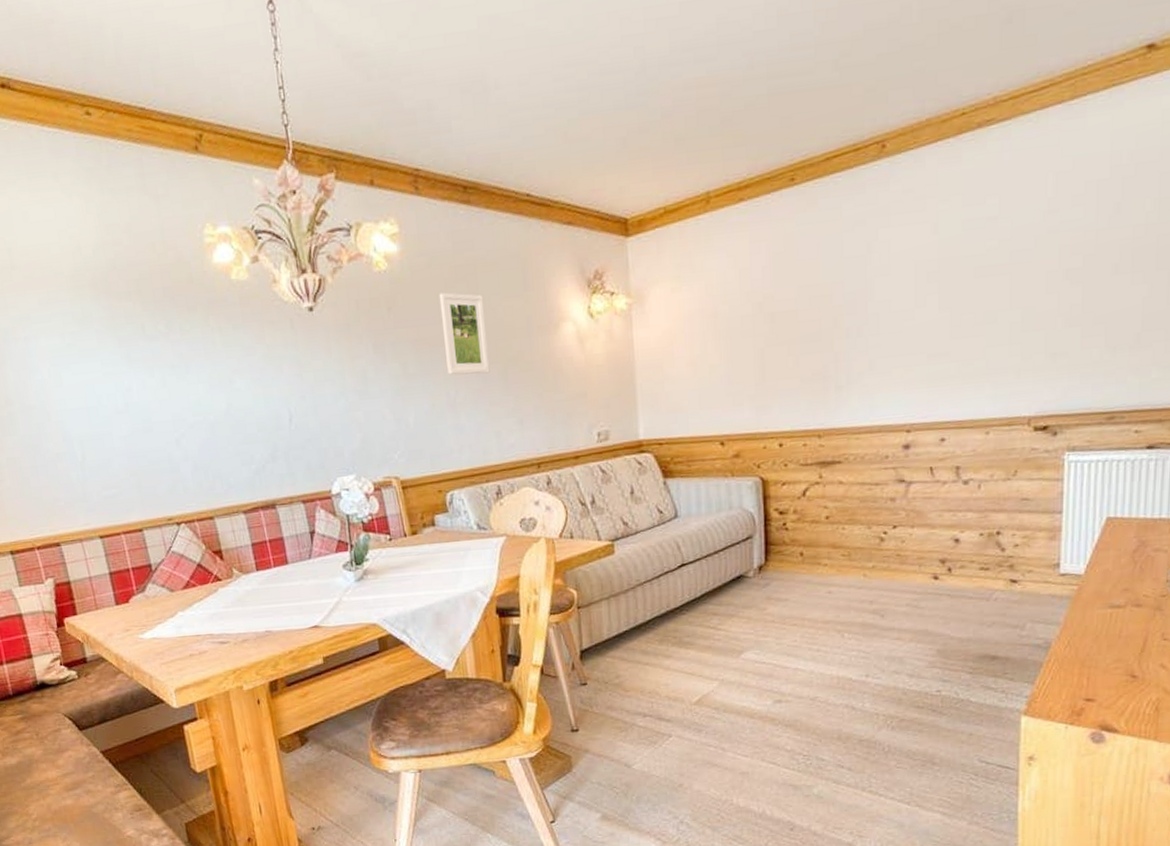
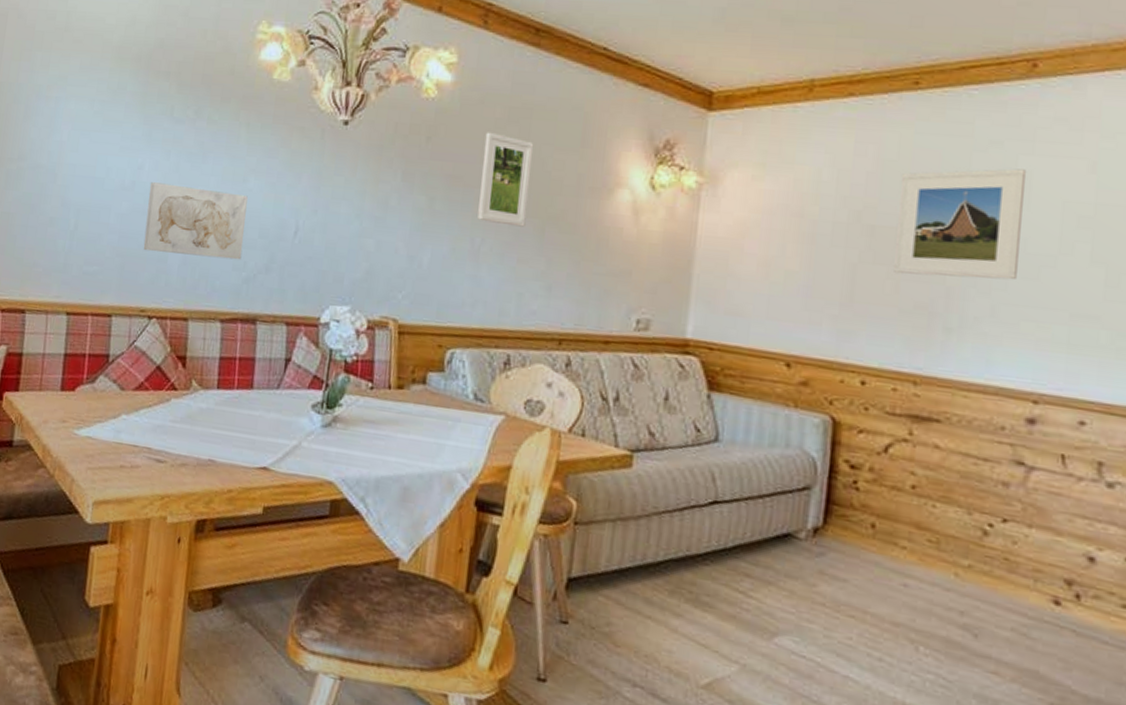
wall art: none [142,395,247,466] -> present [143,182,248,260]
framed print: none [789,240,886,350] -> present [894,168,1027,280]

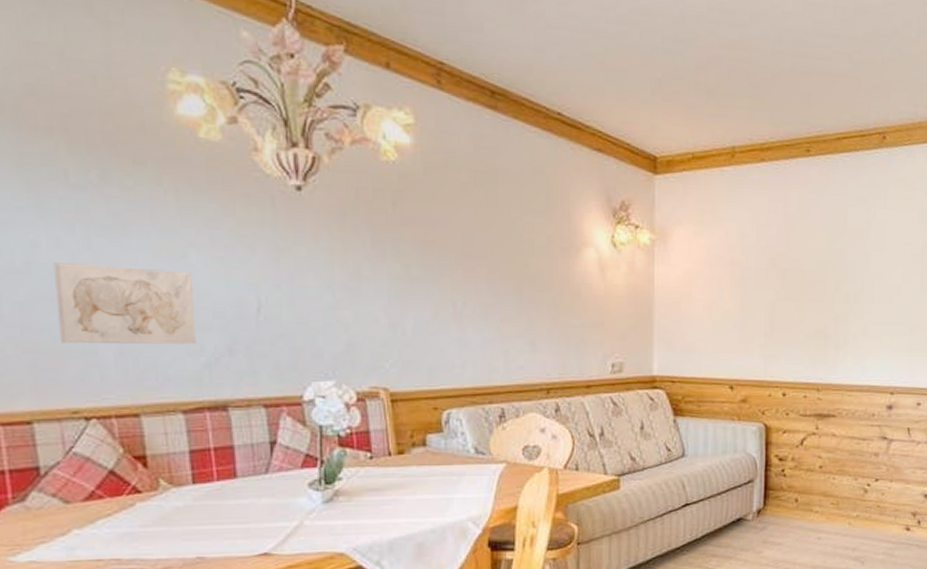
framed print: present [477,132,533,227] -> none [454,196,504,288]
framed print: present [894,168,1027,280] -> none [800,219,882,307]

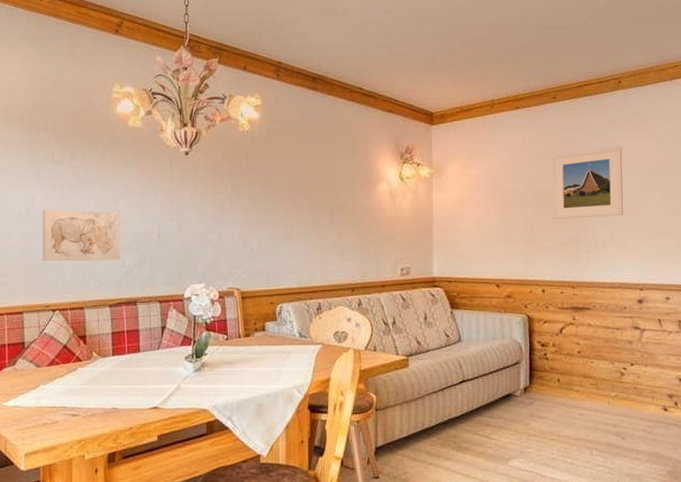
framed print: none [800,219,882,307] -> present [551,147,623,220]

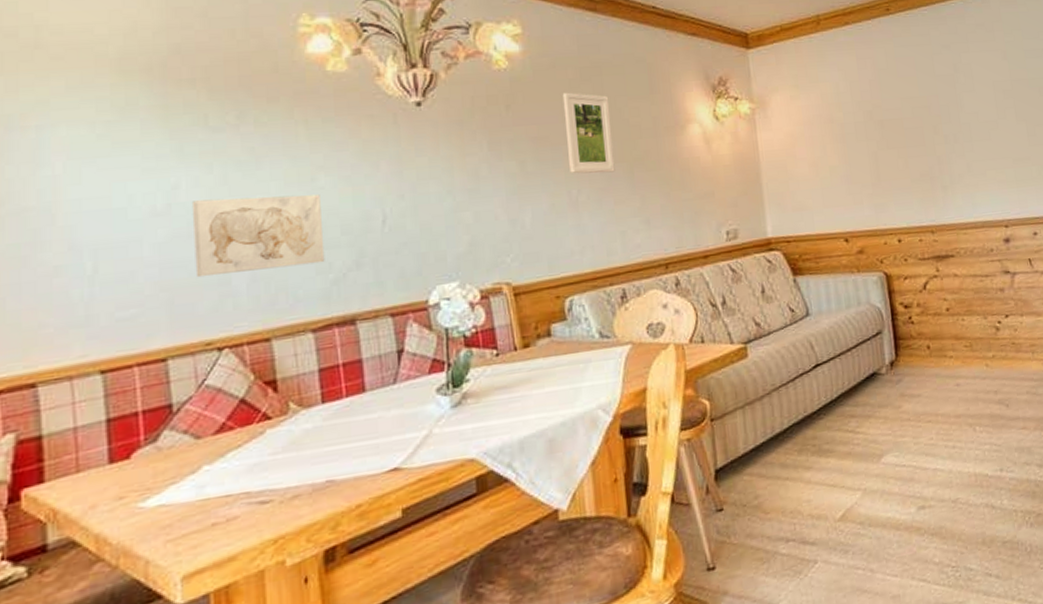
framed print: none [287,151,321,215] -> present [562,92,615,174]
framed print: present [551,147,623,220] -> none [892,63,977,154]

